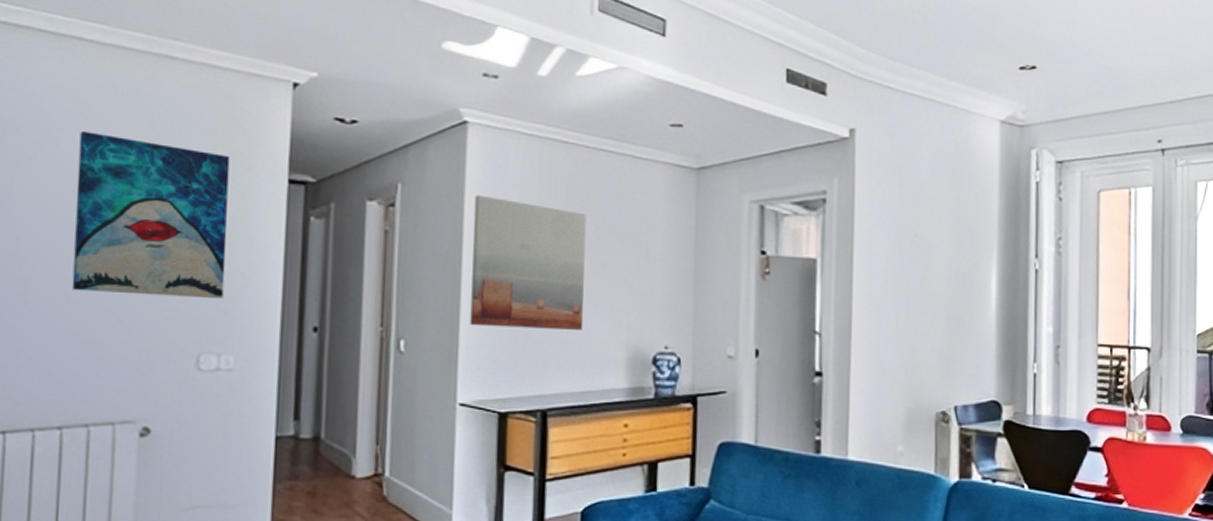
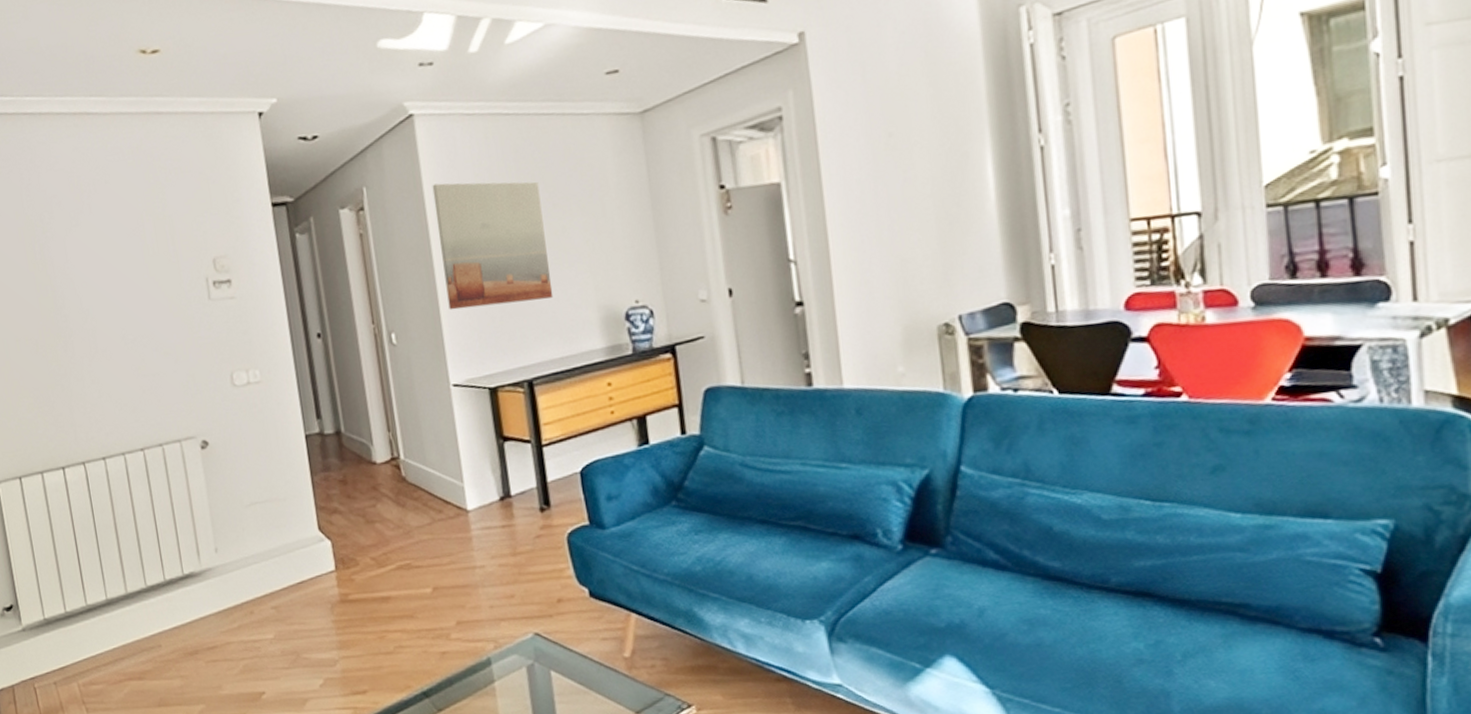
wall art: present [72,131,230,300] -> none [104,191,241,333]

